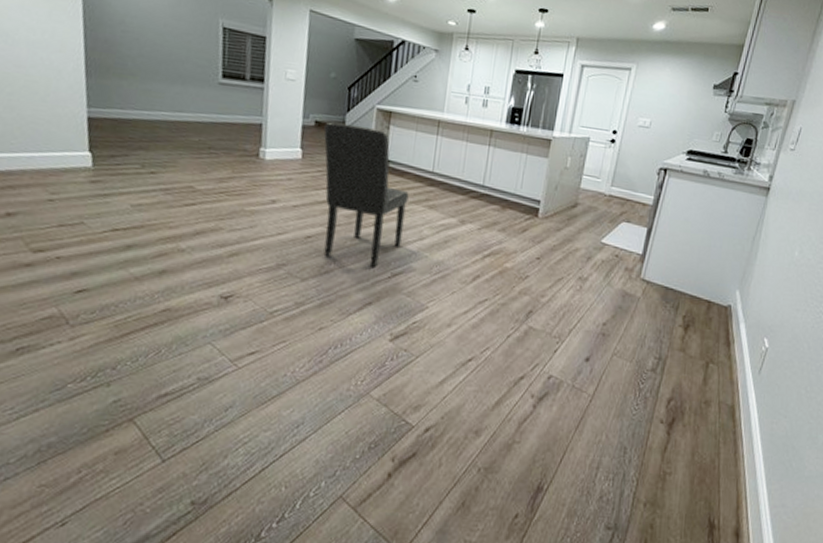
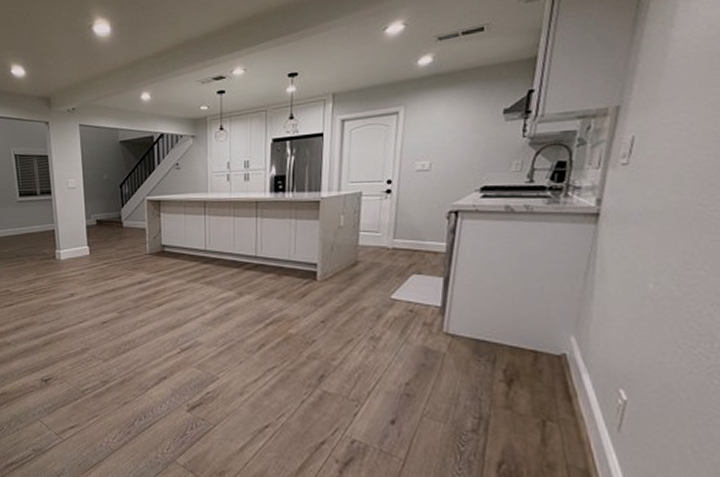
chair: present [323,122,409,267] -> none [104,217,186,344]

